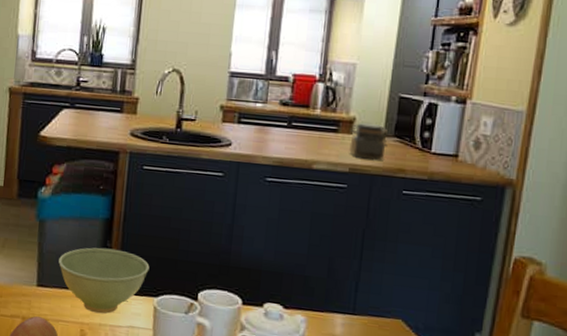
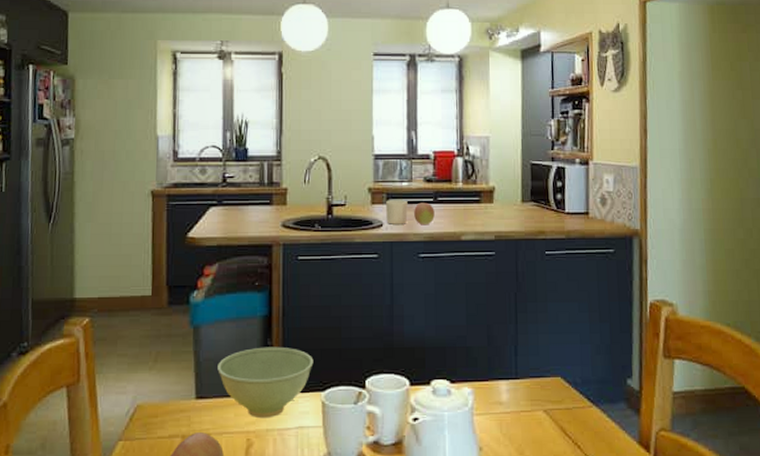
mug: none [235,119,260,146] -> present [386,200,408,224]
fruit: none [265,125,287,150] -> present [414,202,435,226]
jar: present [349,122,389,160] -> none [491,190,526,225]

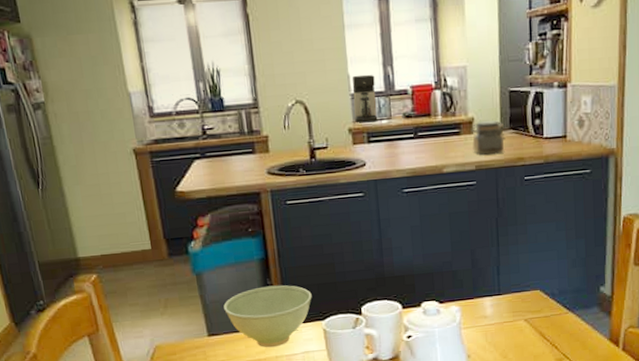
coffee maker: none [374,137,399,183] -> present [352,74,378,123]
mug: present [386,200,408,224] -> none [367,138,390,163]
fruit: present [414,202,435,226] -> none [395,138,416,162]
jar: none [491,190,526,225] -> present [470,120,506,155]

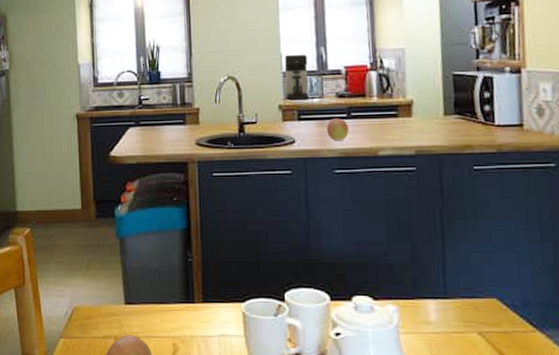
bowl: present [224,285,312,348] -> none [143,258,233,325]
fruit: none [395,138,416,162] -> present [327,118,349,141]
jar: present [470,120,506,155] -> none [409,103,450,139]

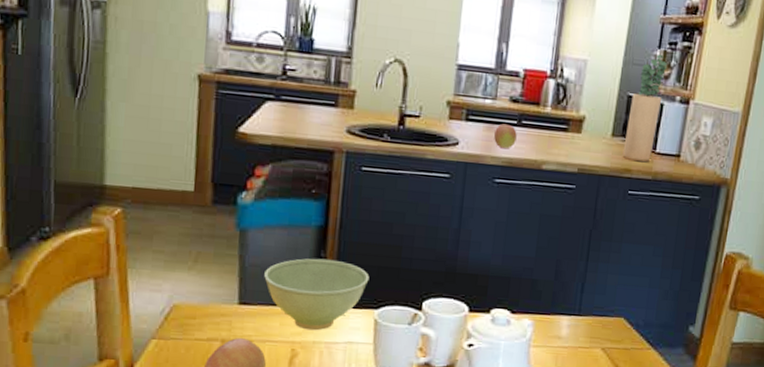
bowl: none [143,258,233,325] -> present [264,258,370,331]
coffee maker: present [284,54,309,101] -> none [455,45,487,100]
vase: none [457,27,491,137] -> present [622,51,668,163]

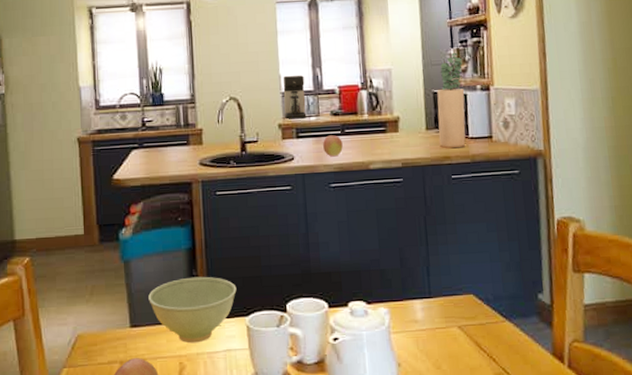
coffee maker: none [455,45,487,100] -> present [283,75,307,120]

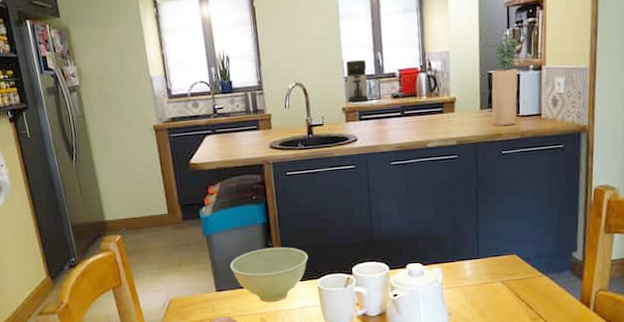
fruit: present [323,135,343,157] -> none [384,116,403,137]

